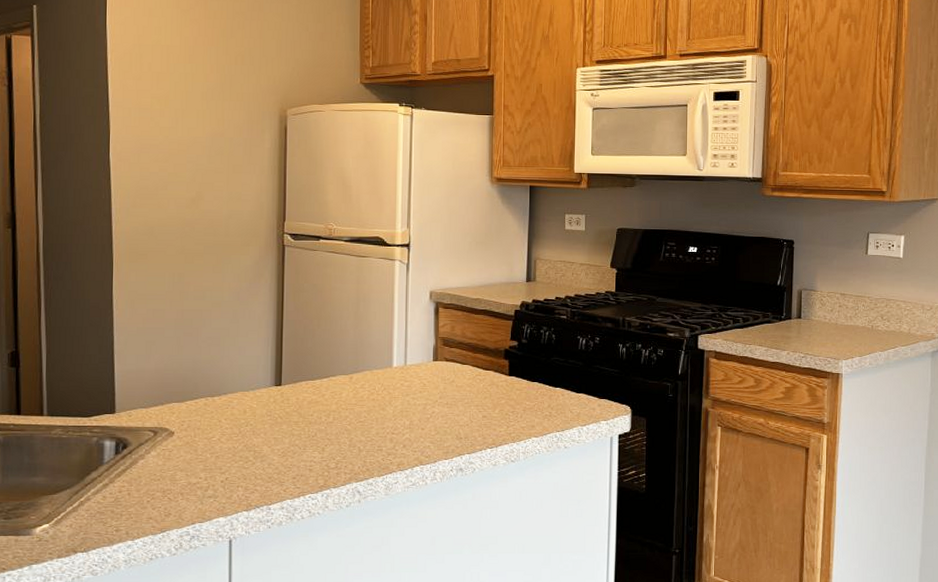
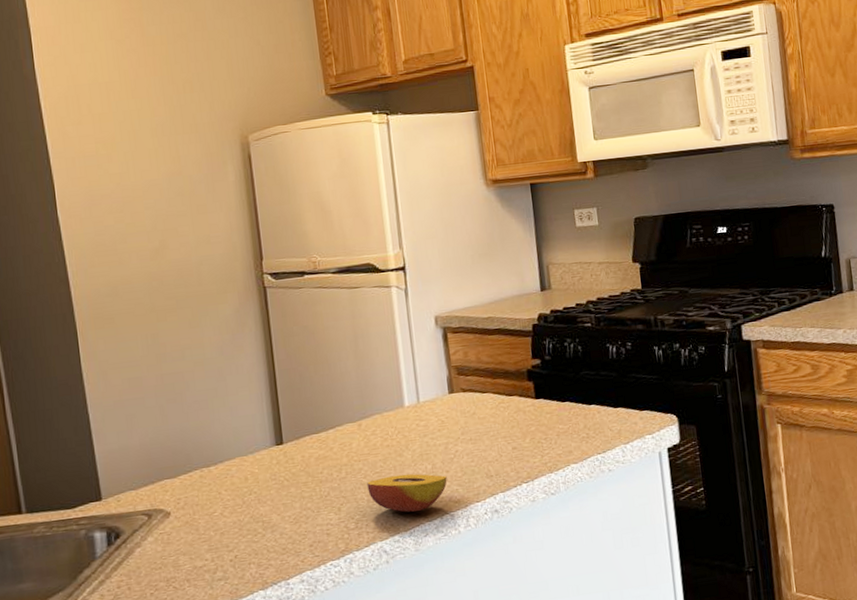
fruit: none [350,426,422,461] -> present [367,473,447,513]

